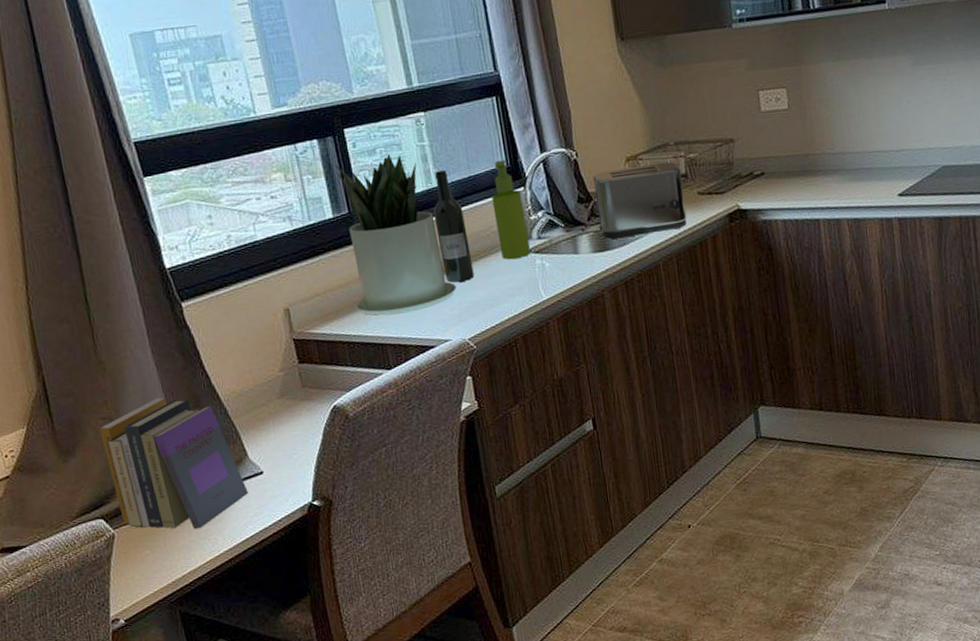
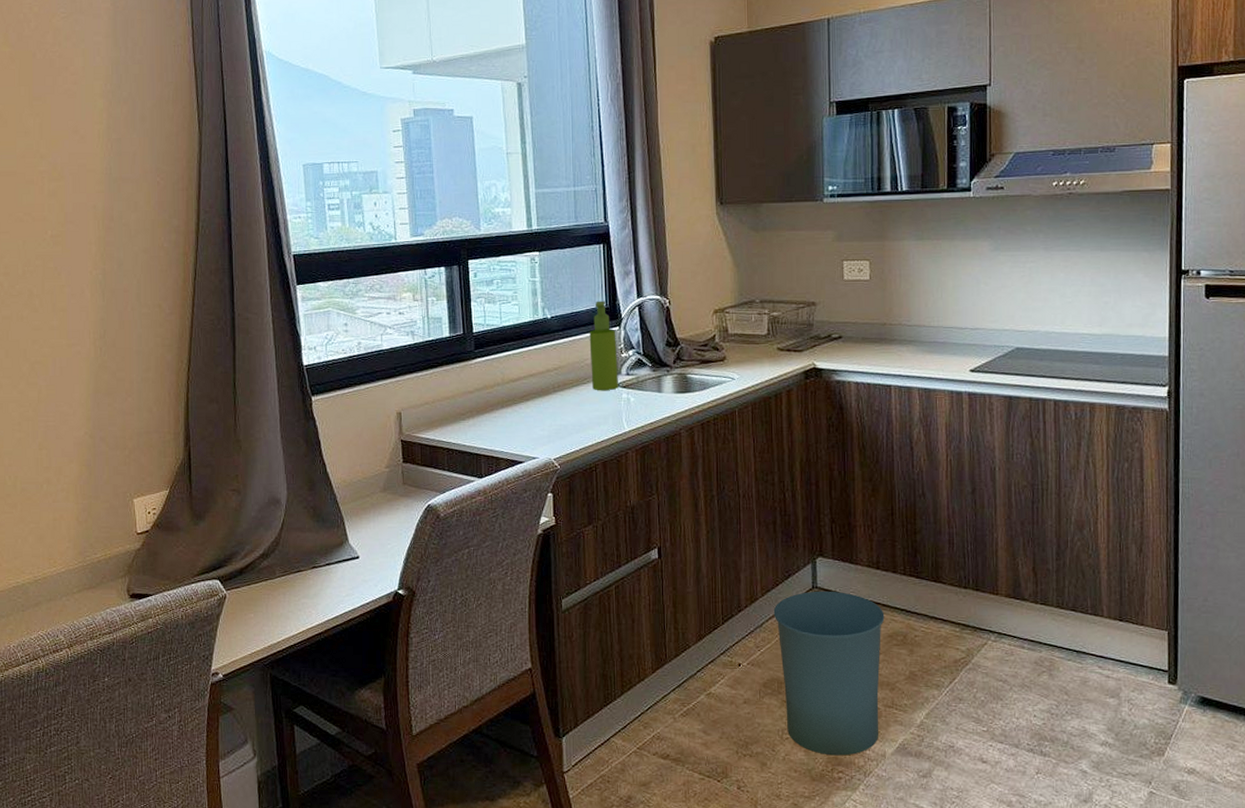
books: present [99,397,249,530] -> none [228,478,344,601]
planter: present [335,154,456,316] -> none [457,286,548,429]
wine bottle: present [433,170,475,283] -> none [537,305,566,407]
toaster: present [593,162,688,240] -> none [682,317,769,383]
waste bin: none [719,438,835,602] -> present [773,591,885,756]

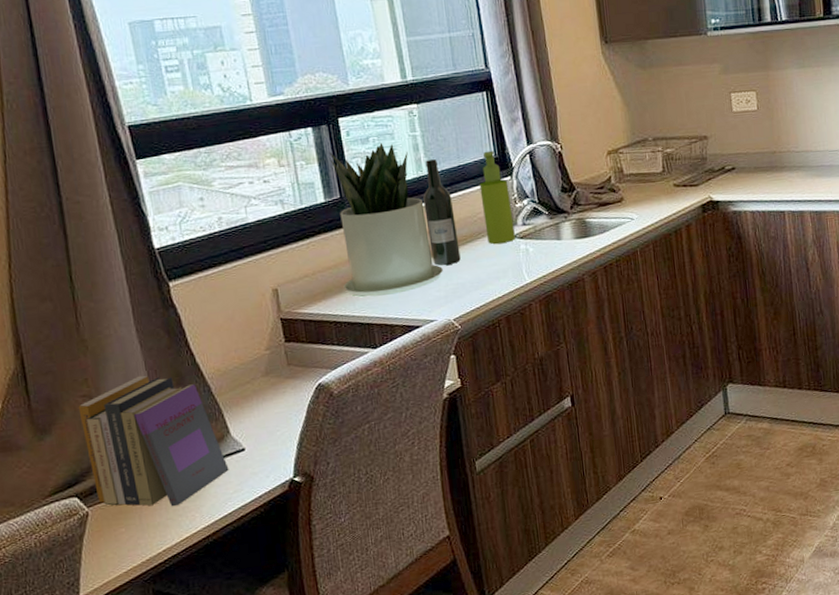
books: none [228,478,344,601] -> present [78,375,229,507]
planter: none [457,286,548,429] -> present [329,143,443,297]
wine bottle: none [537,305,566,407] -> present [423,159,461,266]
waste bin: present [773,591,885,756] -> none [689,414,796,570]

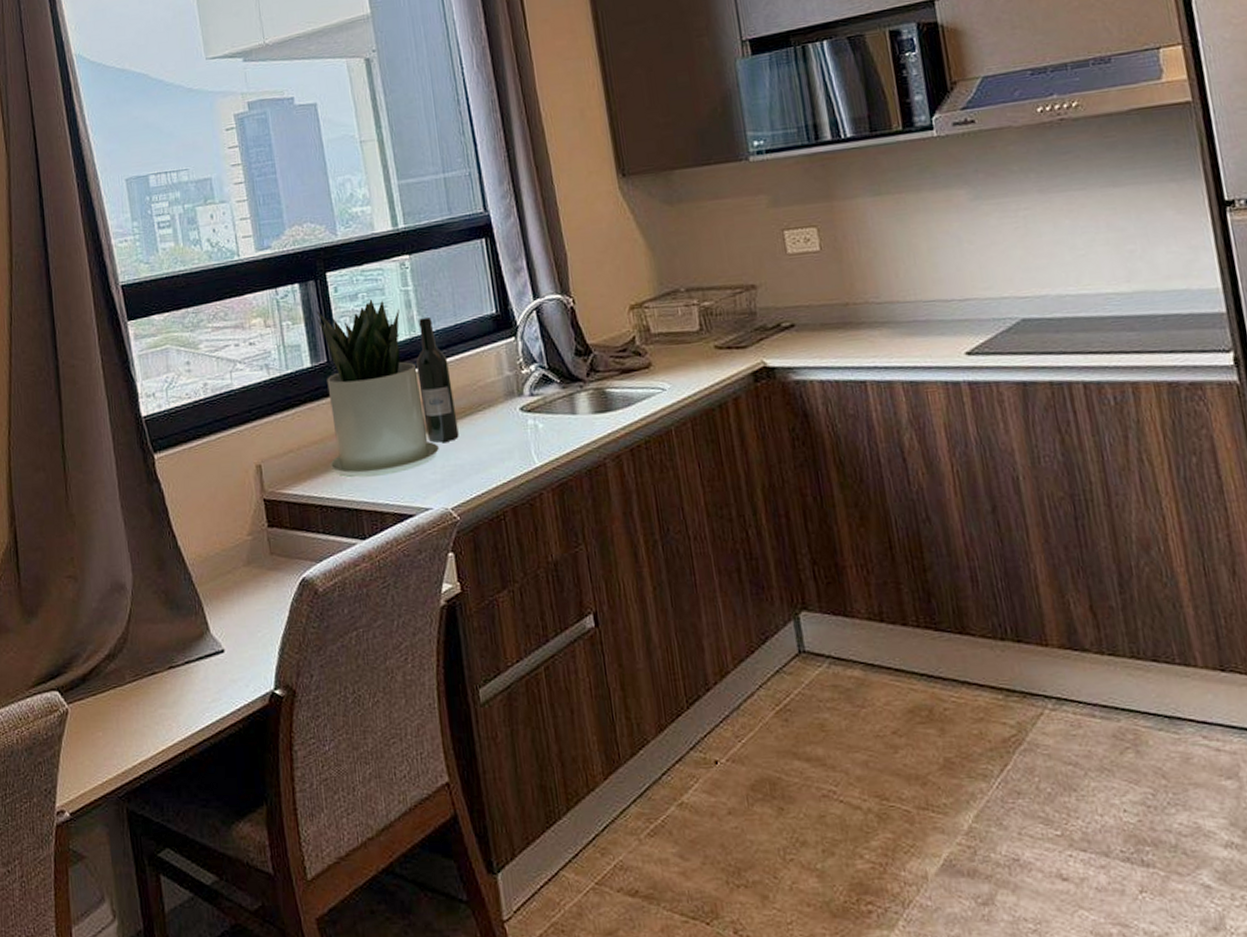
books: present [78,375,229,507] -> none [63,557,208,712]
soap dispenser: present [479,150,515,244] -> none [479,306,522,418]

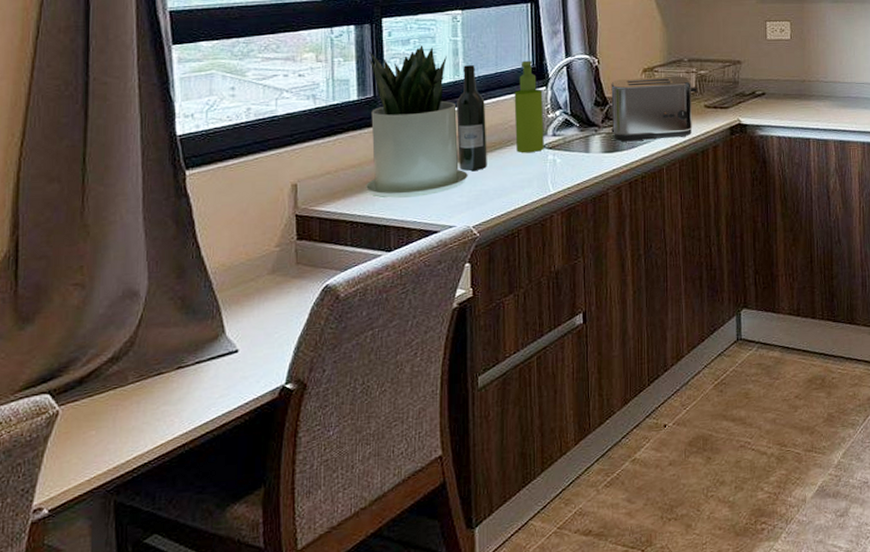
soap dispenser: none [479,306,522,418] -> present [514,60,544,152]
toaster: none [592,310,703,399] -> present [611,76,697,142]

